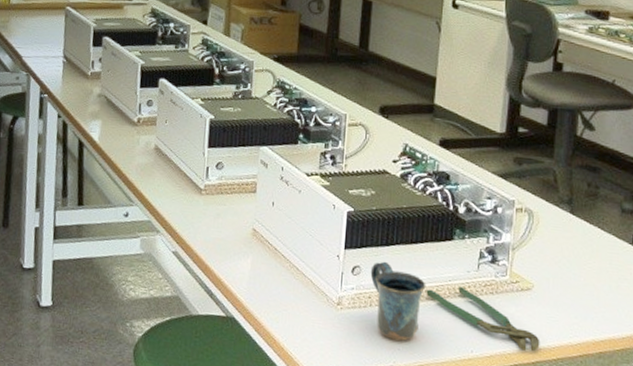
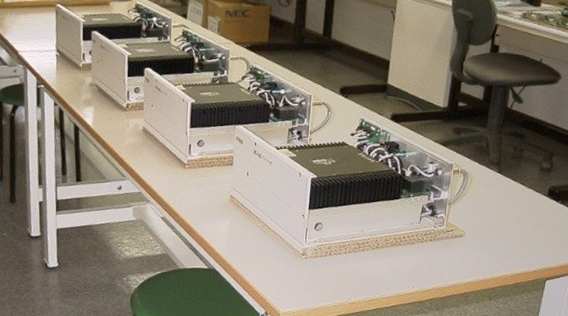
mug: present [370,261,426,341] -> none [330,218,377,282]
pliers: present [426,286,540,352] -> none [376,235,469,285]

